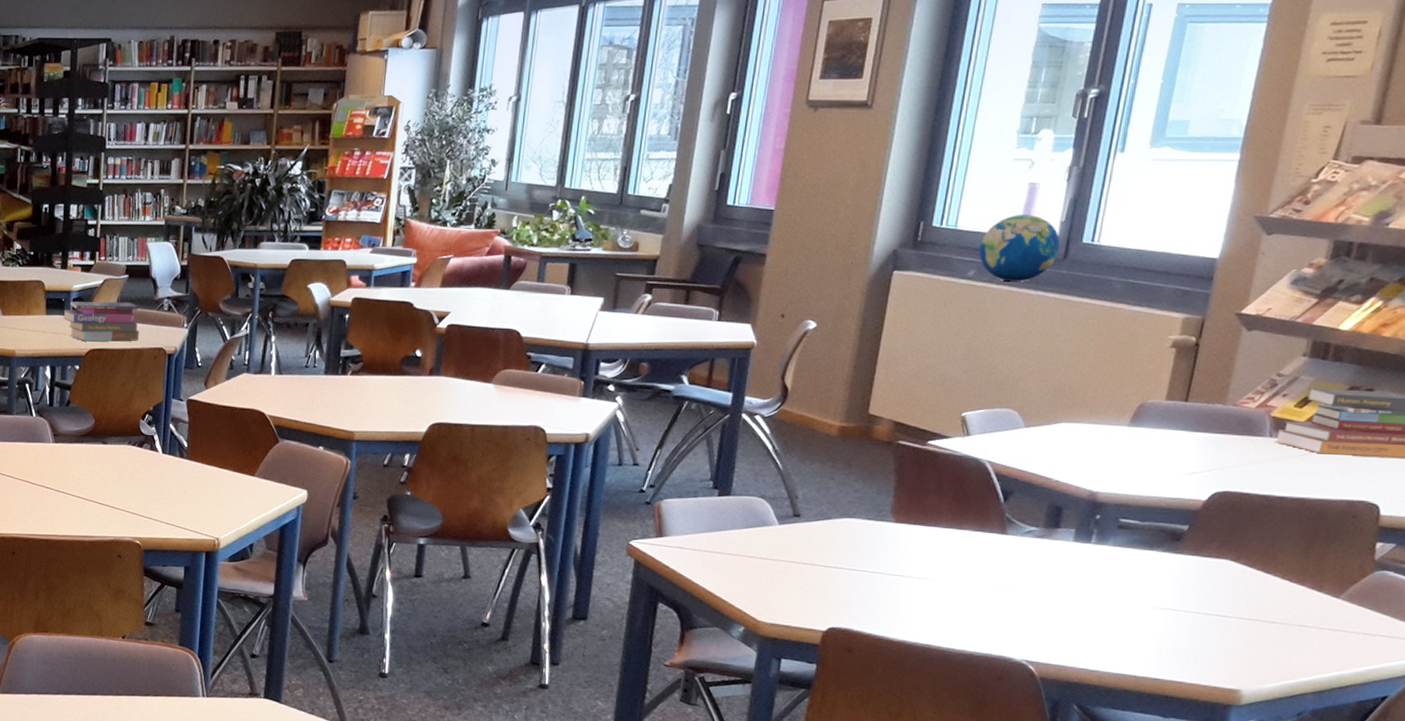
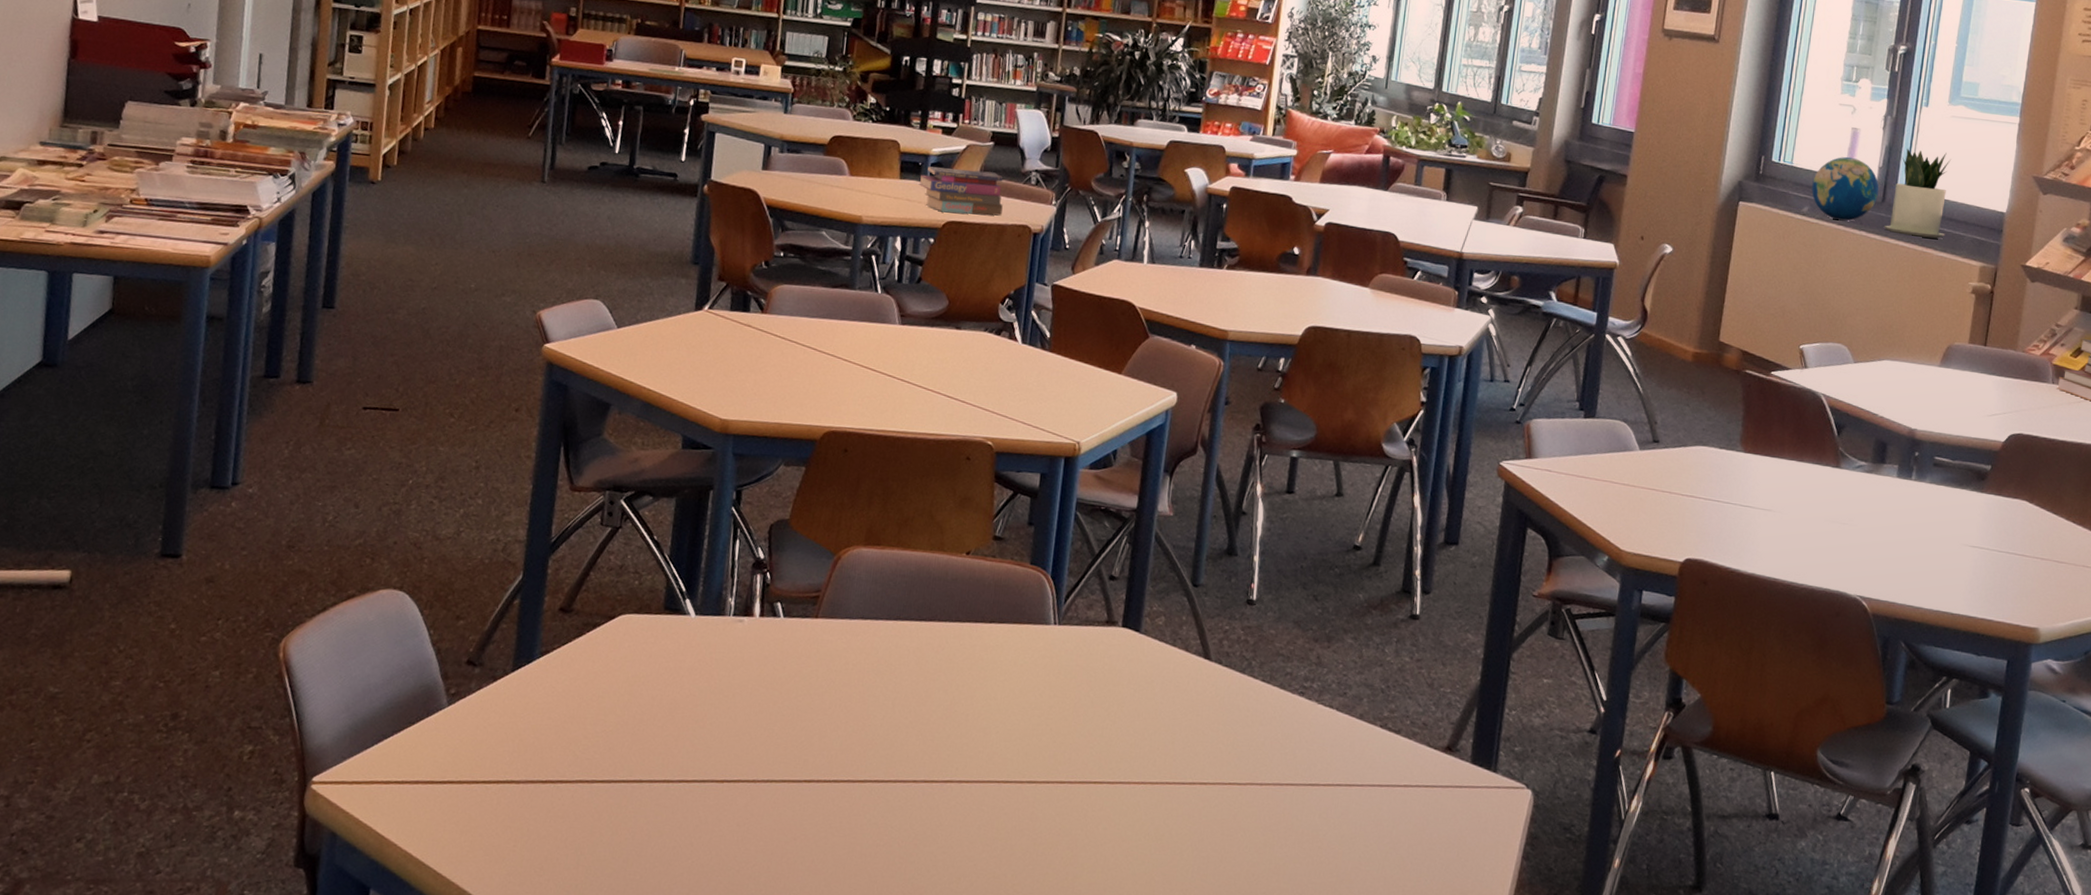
planter: none [1065,199,1151,292] -> present [1883,148,1951,239]

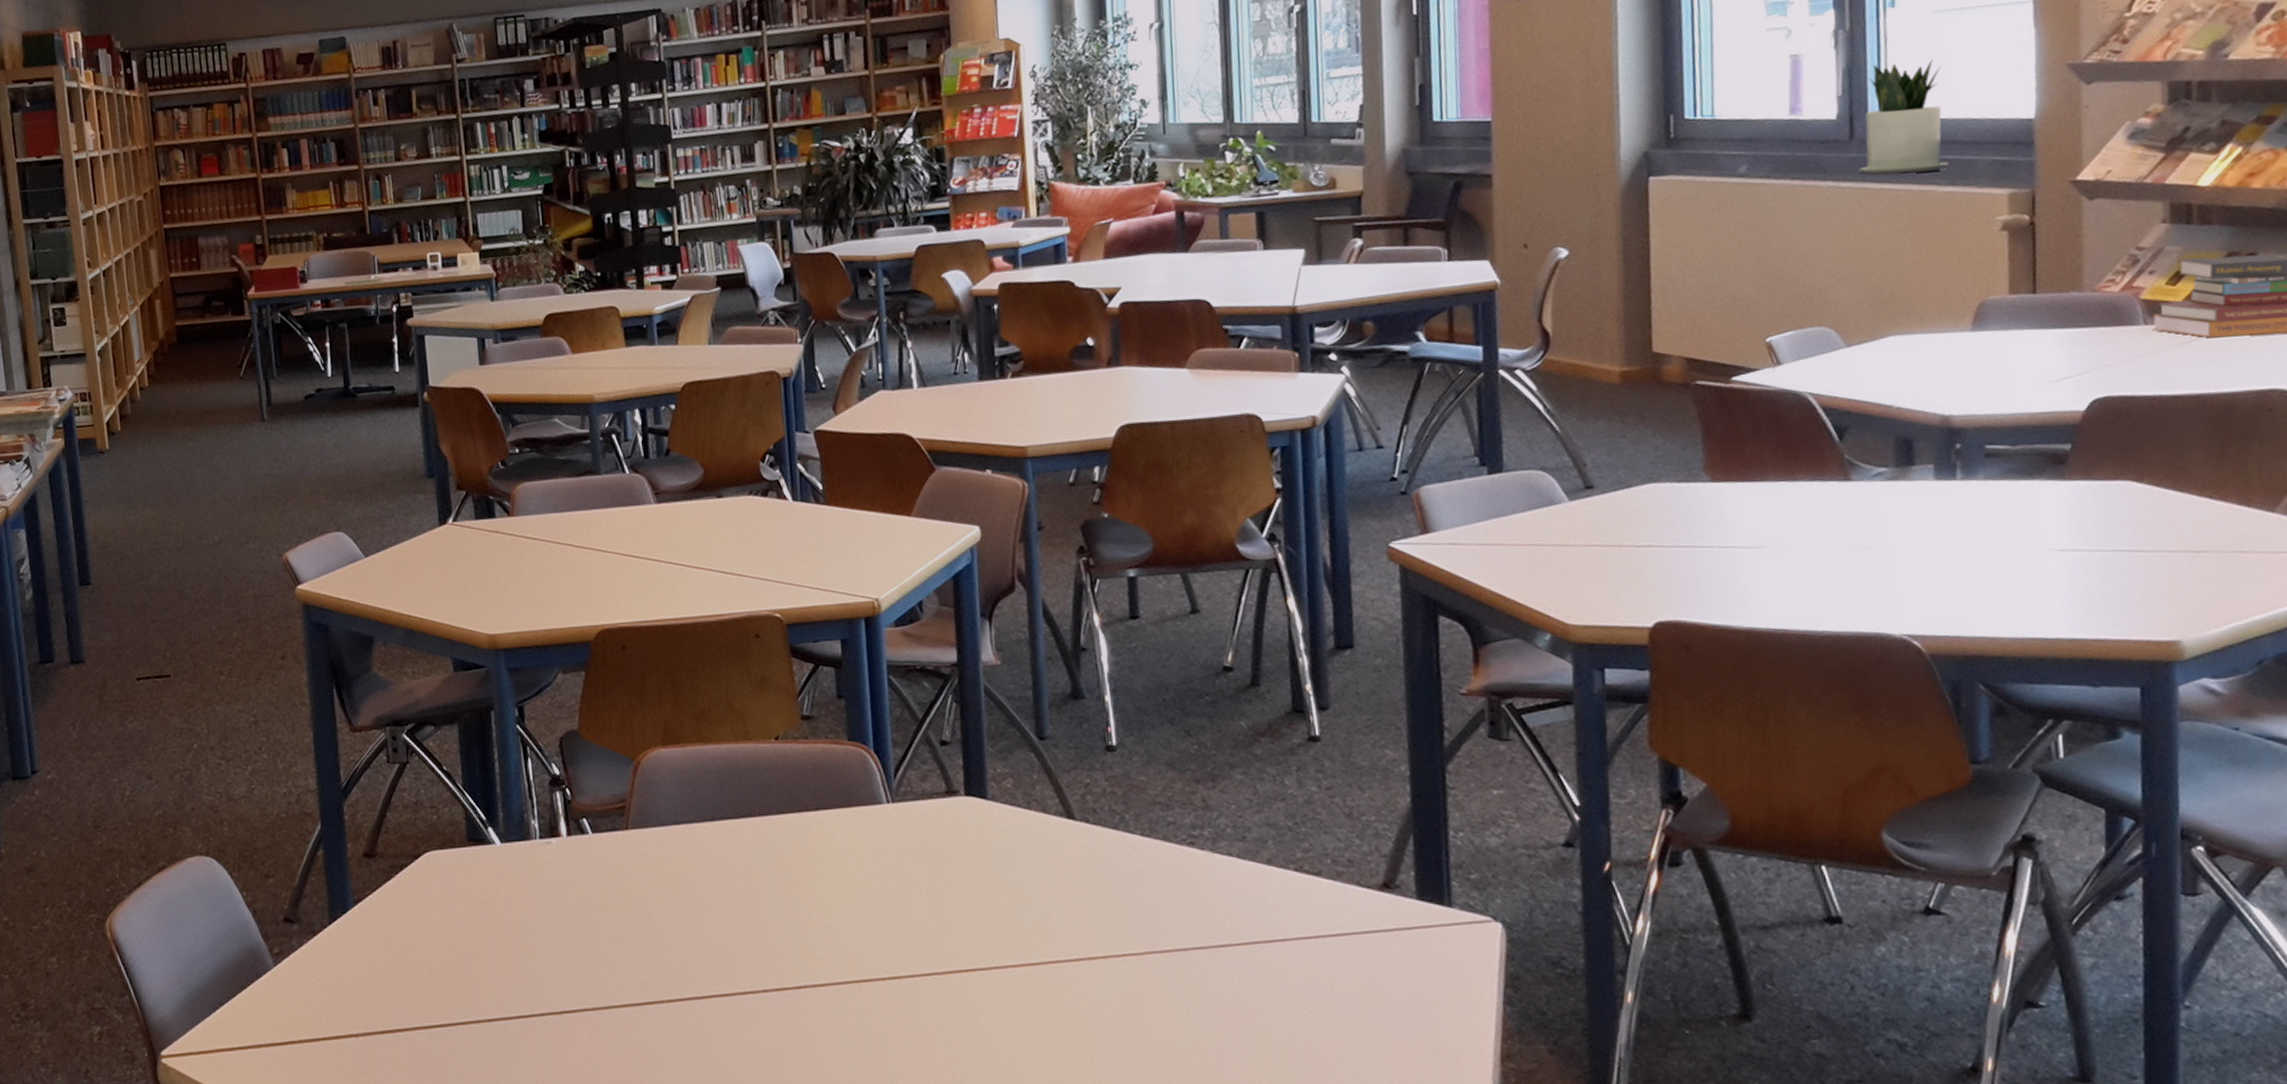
books: present [918,166,1004,216] -> none [646,320,744,374]
globe: present [1812,156,1879,221] -> none [1746,91,1844,175]

